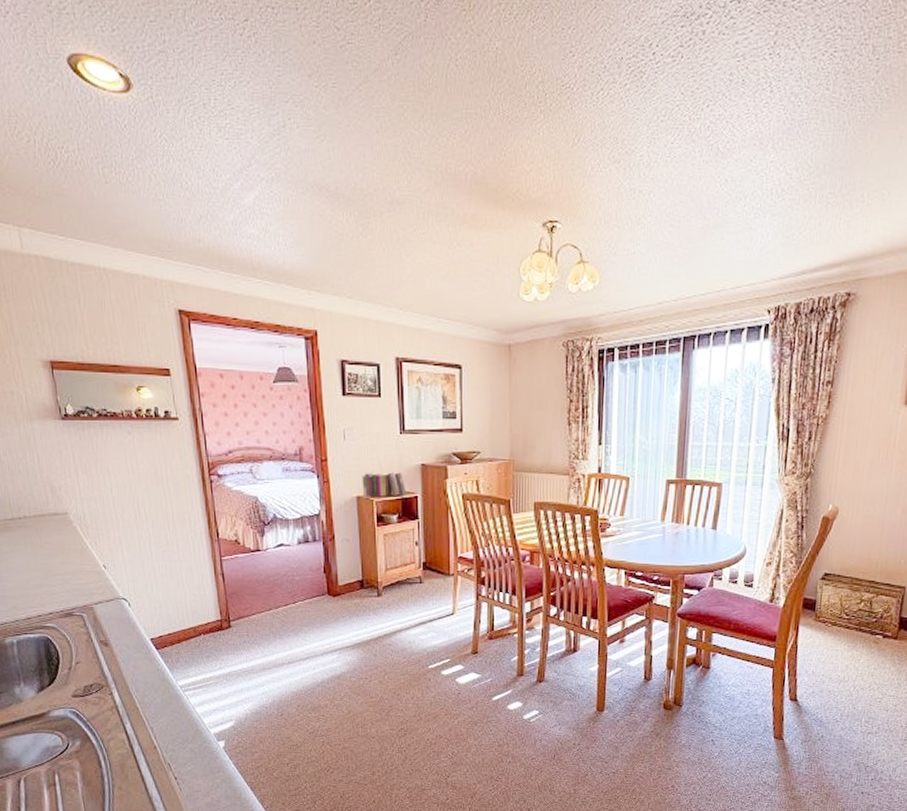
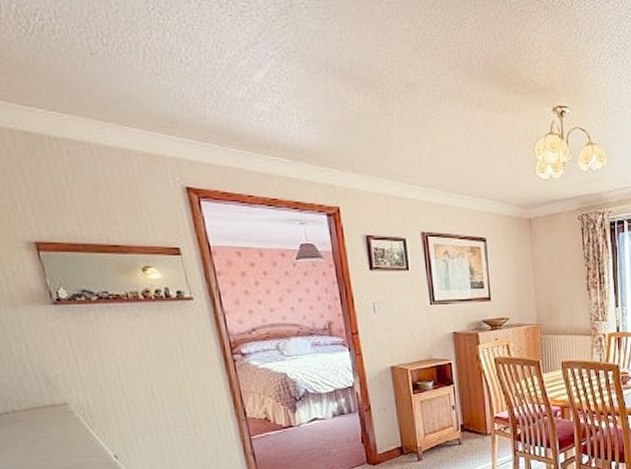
books: present [362,472,407,497] -> none [394,341,440,367]

